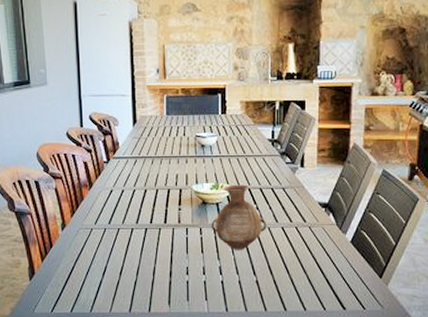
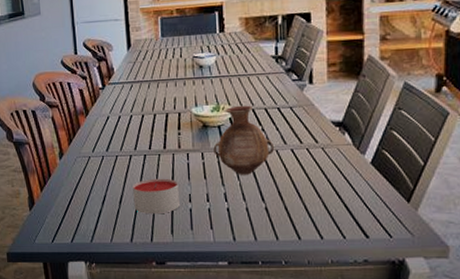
candle: none [133,251,177,286] -> present [133,178,180,215]

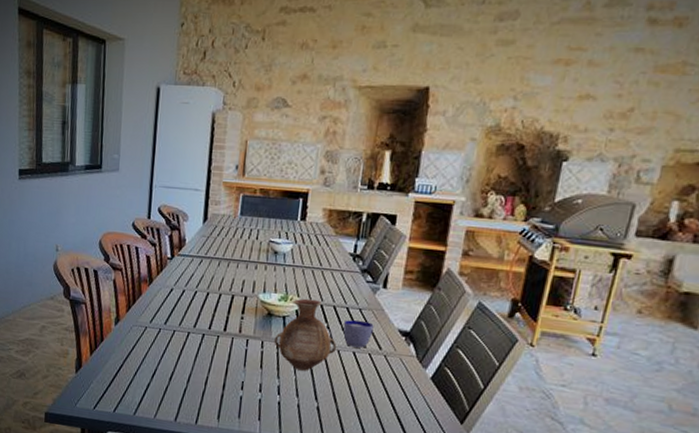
candle: present [133,178,180,215] -> none [183,359,233,397]
cup: none [277,118,307,145] -> present [343,320,374,348]

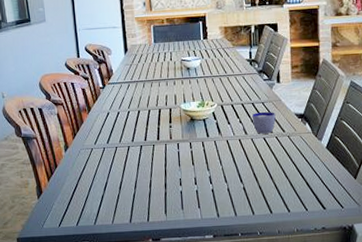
vase: present [274,298,336,371] -> none [199,101,249,161]

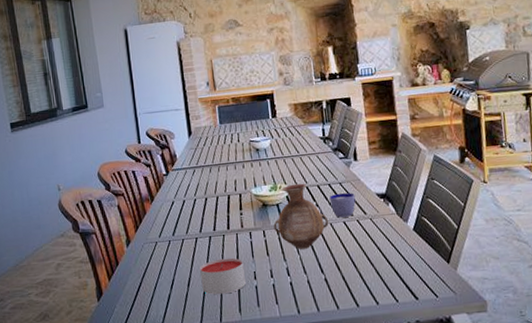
candle: none [131,165,172,198] -> present [200,257,246,295]
vase: none [199,101,249,161] -> present [273,183,328,250]

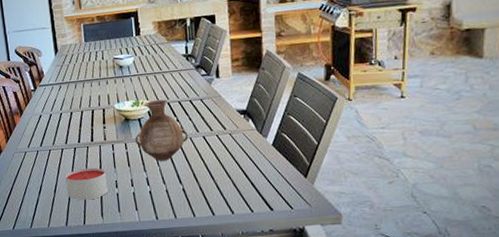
cup: present [329,193,356,218] -> none [189,109,216,133]

